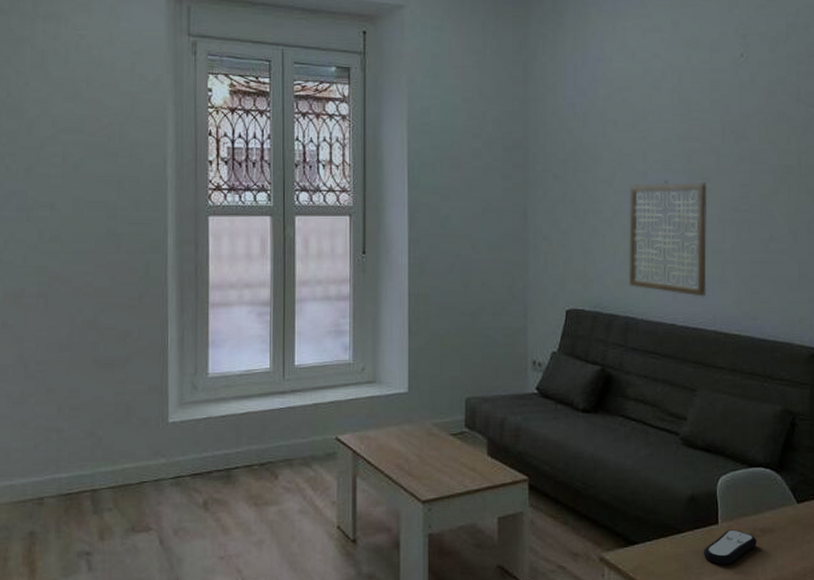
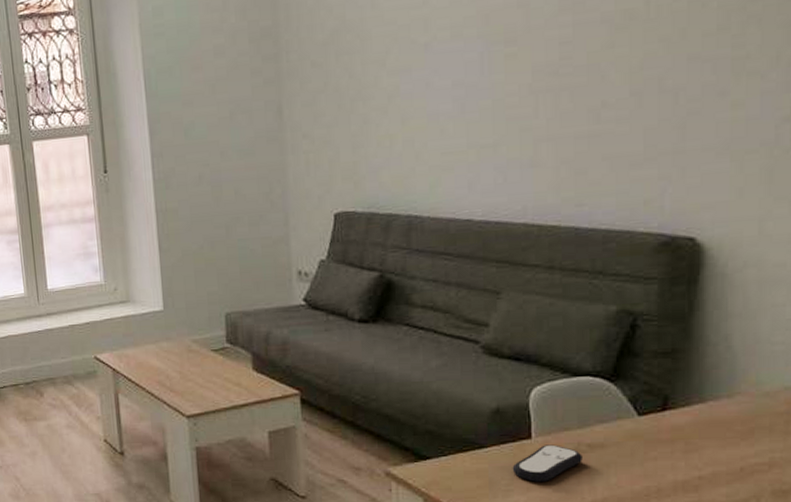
wall art: present [628,180,707,297] -> none [408,46,513,186]

